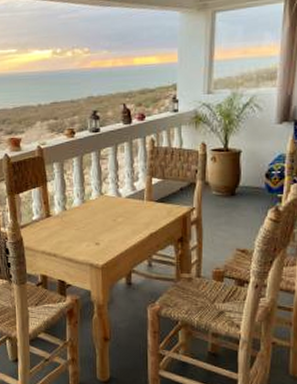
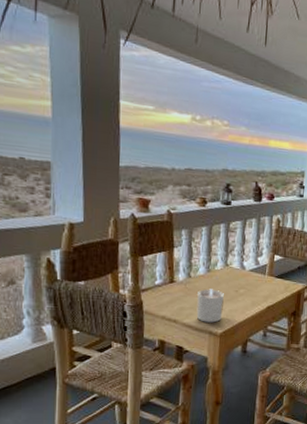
candle: none [74,220,102,255] -> present [196,289,224,323]

